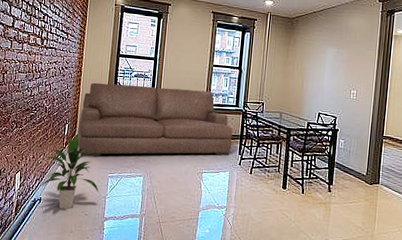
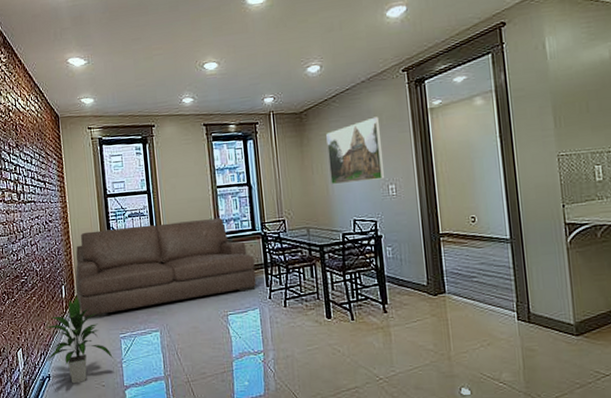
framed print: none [306,33,354,85] -> present [326,116,385,185]

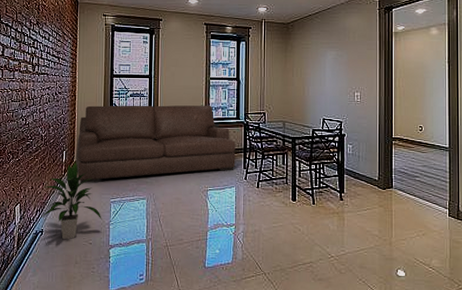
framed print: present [326,116,385,185] -> none [307,34,353,88]

